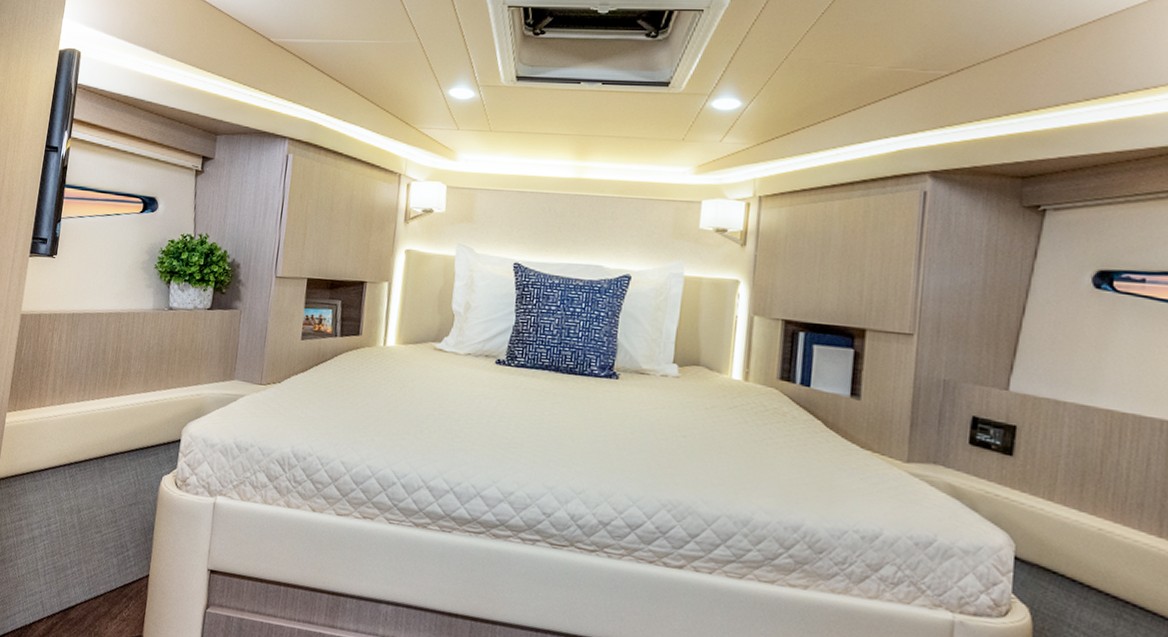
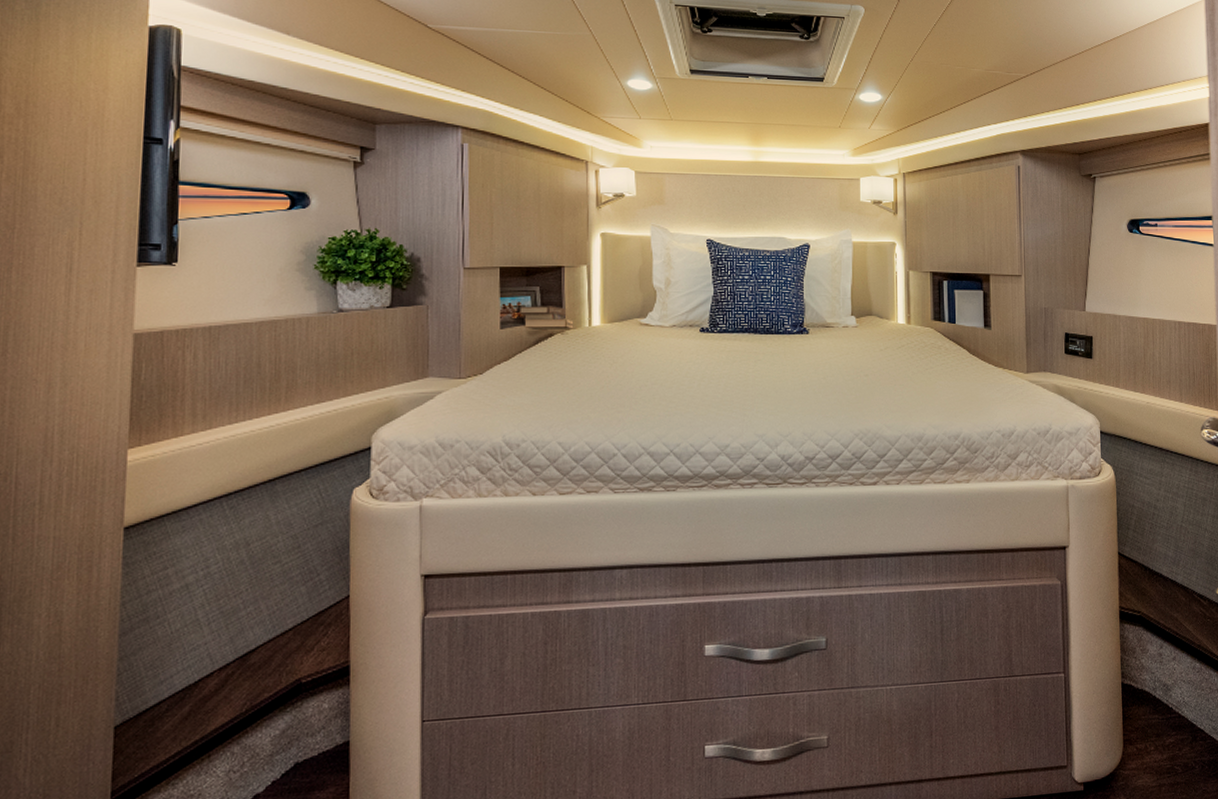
books: none [320,318,370,347] -> present [520,306,574,329]

